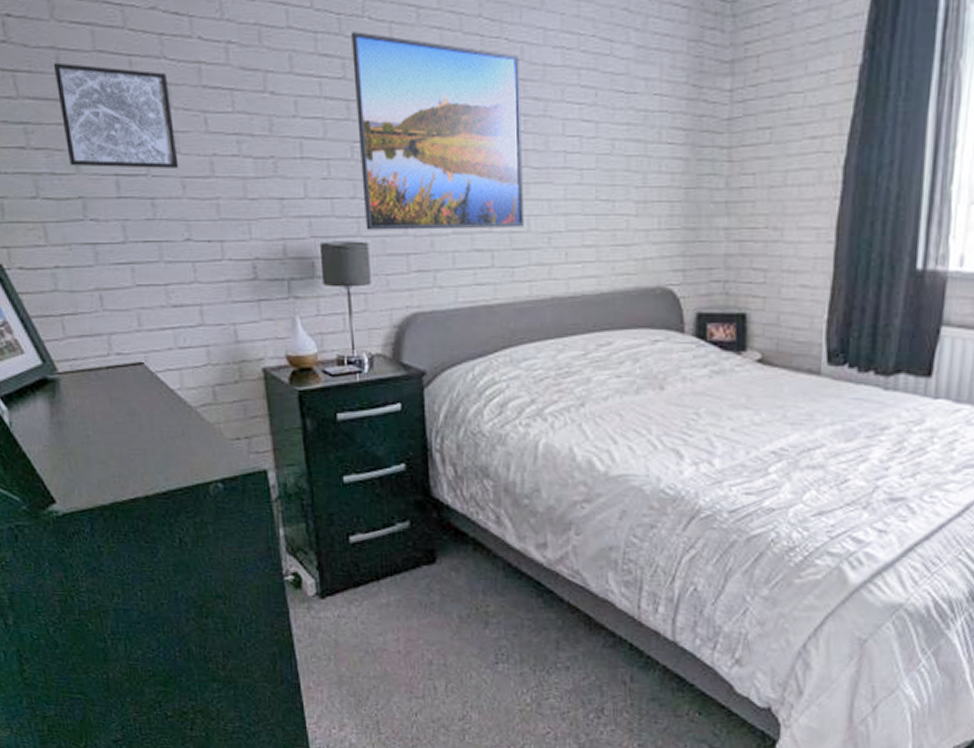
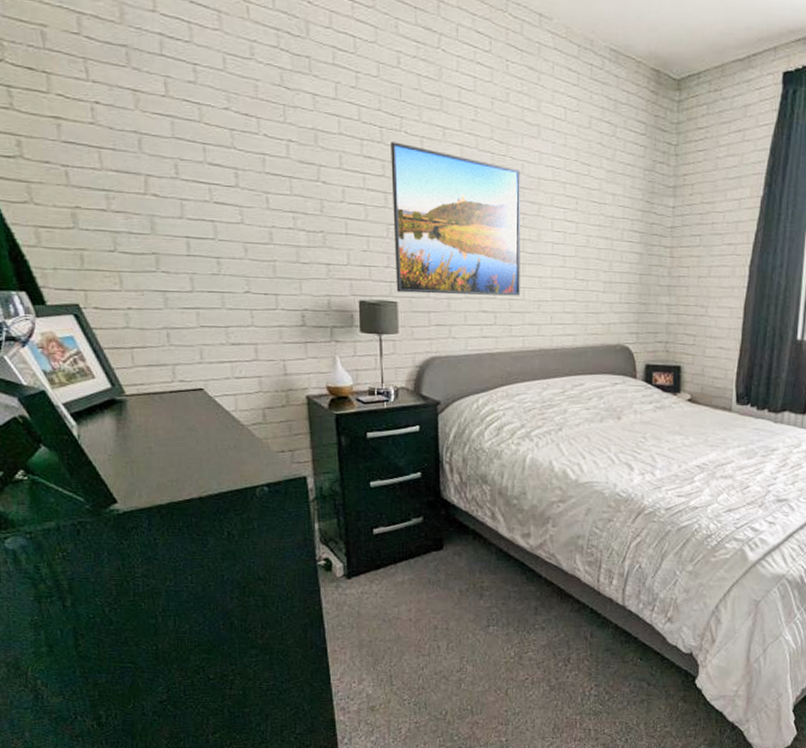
wall art: present [53,62,179,169] -> none [135,144,243,235]

